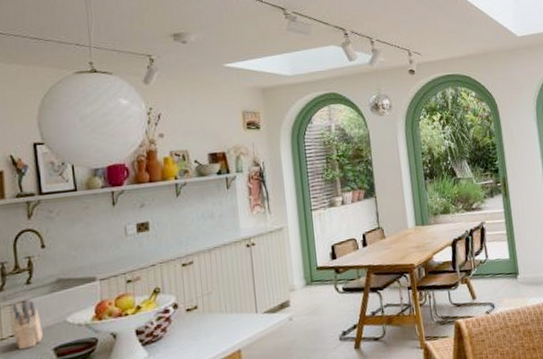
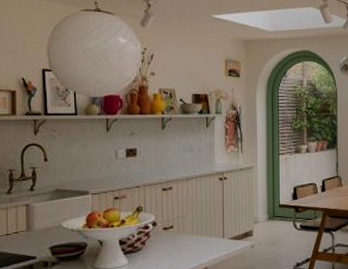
knife block: present [12,301,43,350] -> none [17,206,41,245]

